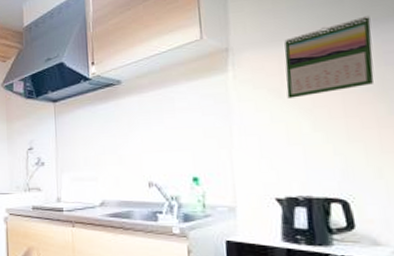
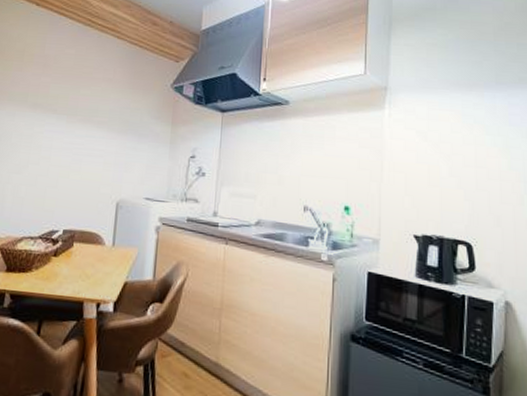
calendar: present [284,15,374,99] -> none [431,79,502,143]

